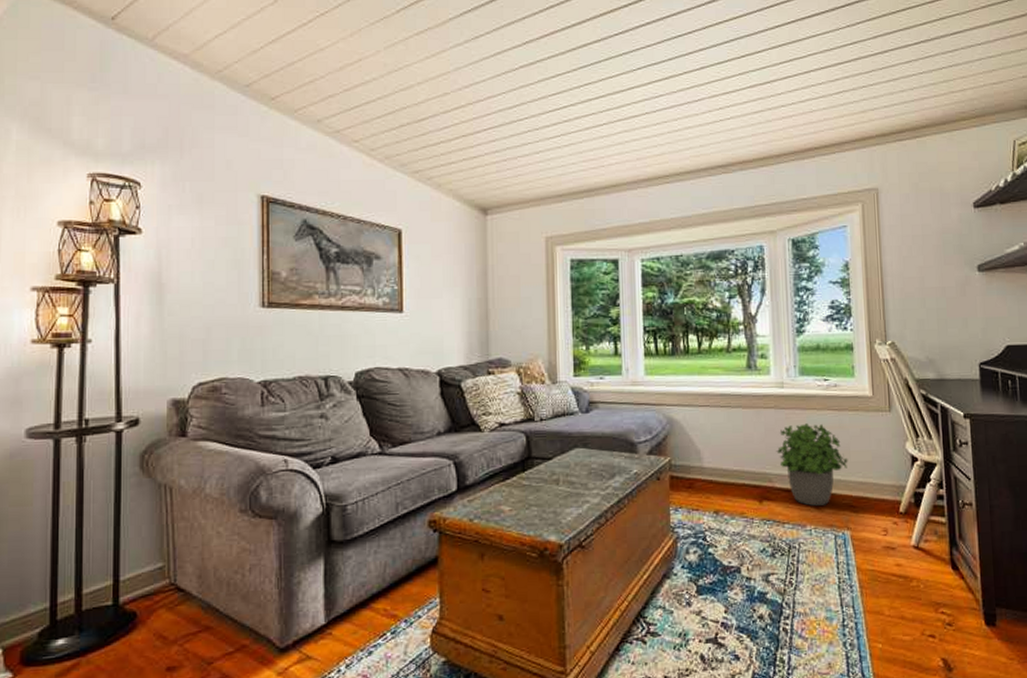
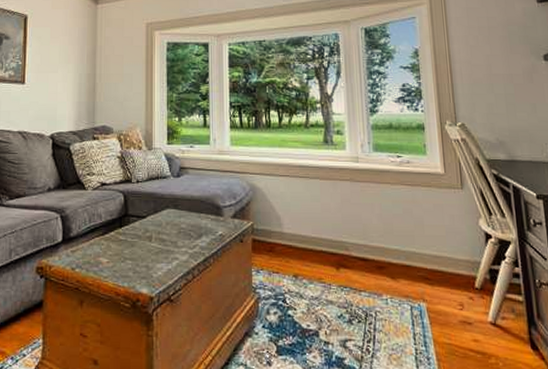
potted plant: present [776,423,848,506] -> none [352,197,422,276]

